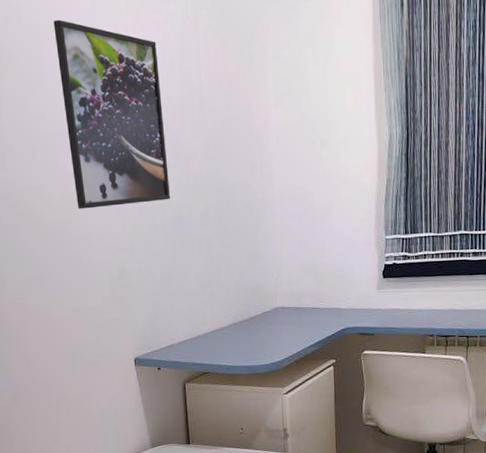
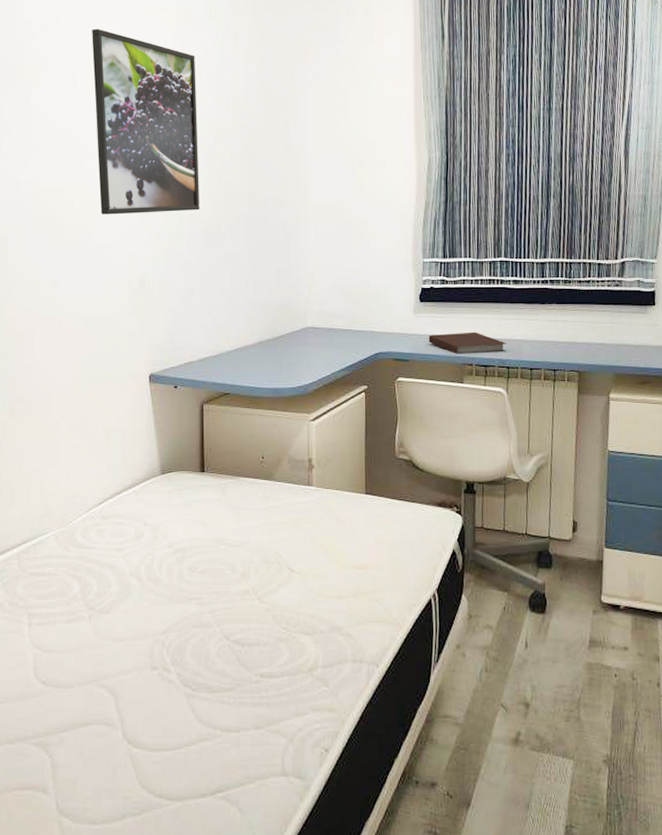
notebook: none [392,304,467,326] -> present [428,332,507,354]

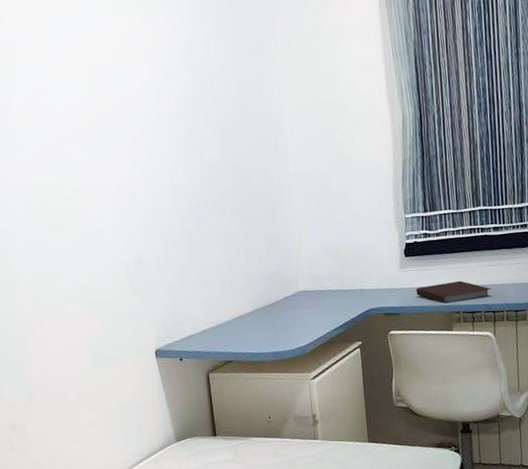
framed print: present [92,28,200,215] -> none [61,16,186,202]

